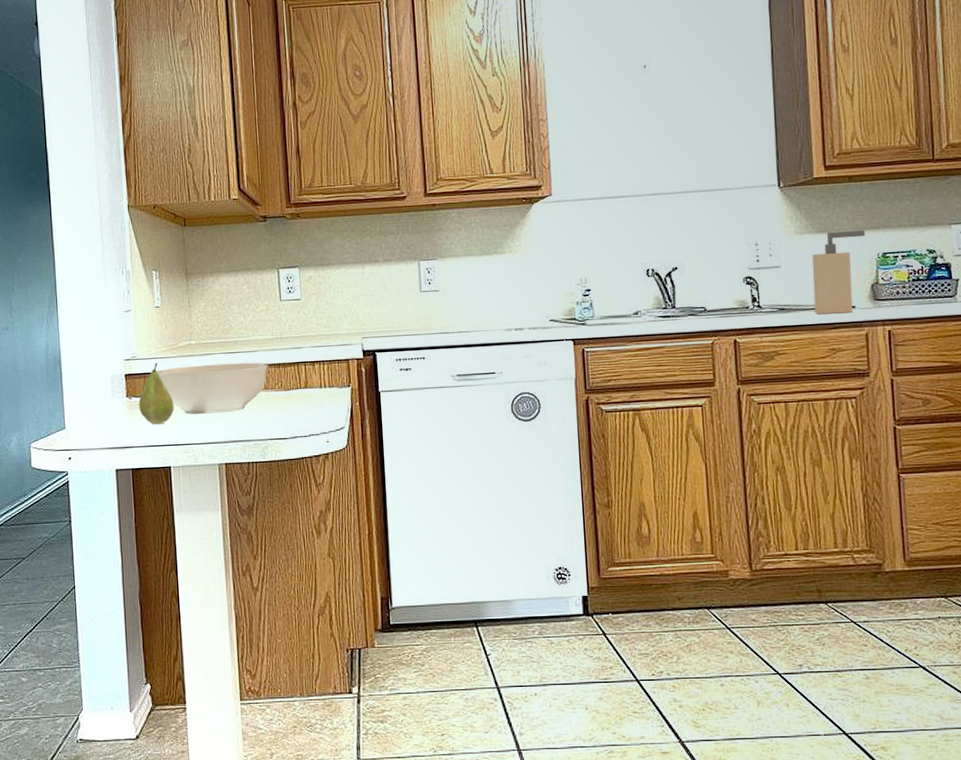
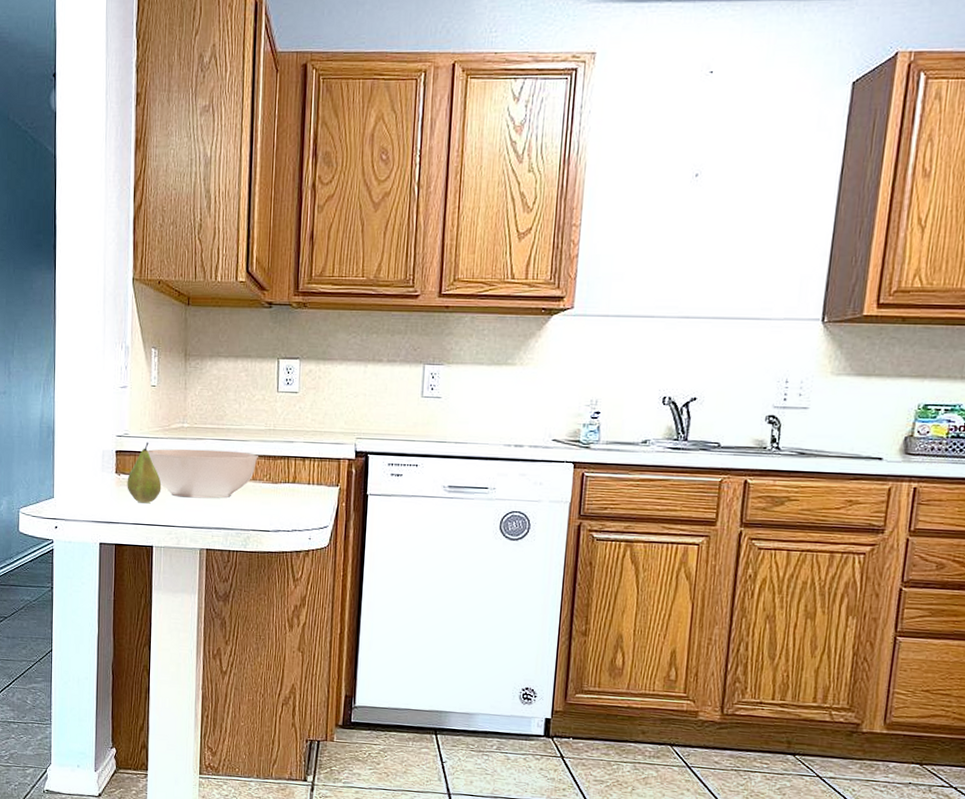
soap dispenser: present [812,229,865,315] -> none [837,375,909,465]

